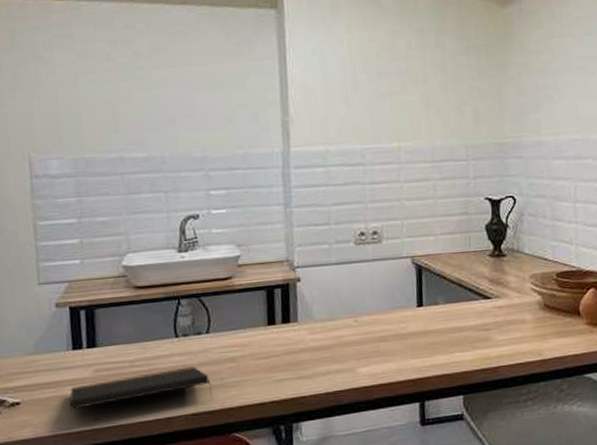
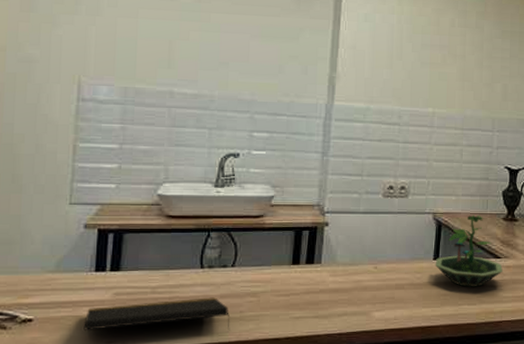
terrarium: none [419,254,495,333] -> present [435,214,503,287]

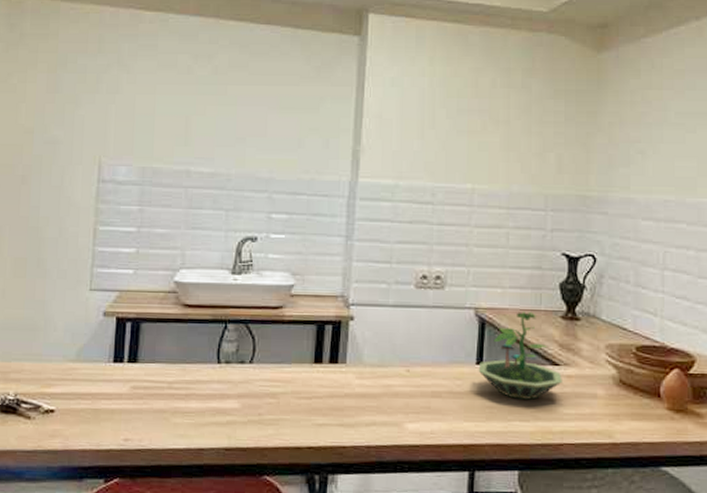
notepad: present [83,297,230,330] -> none [102,396,248,434]

